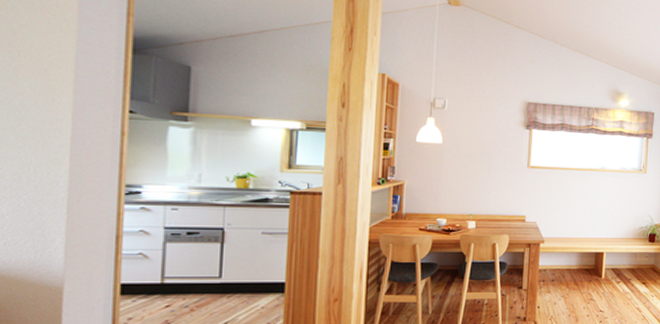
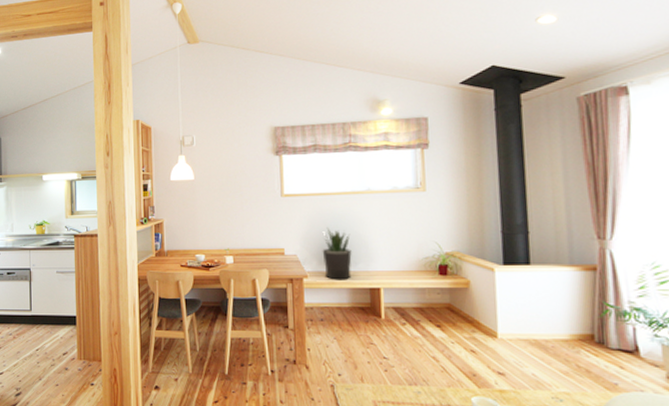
planter: none [559,198,585,246] -> present [322,227,352,280]

